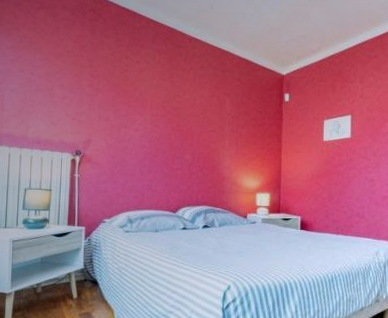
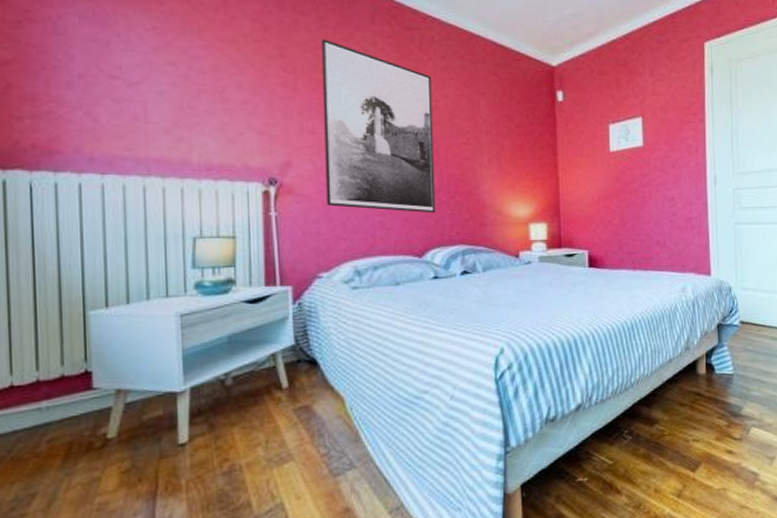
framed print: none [113,54,192,181] -> present [321,38,436,214]

